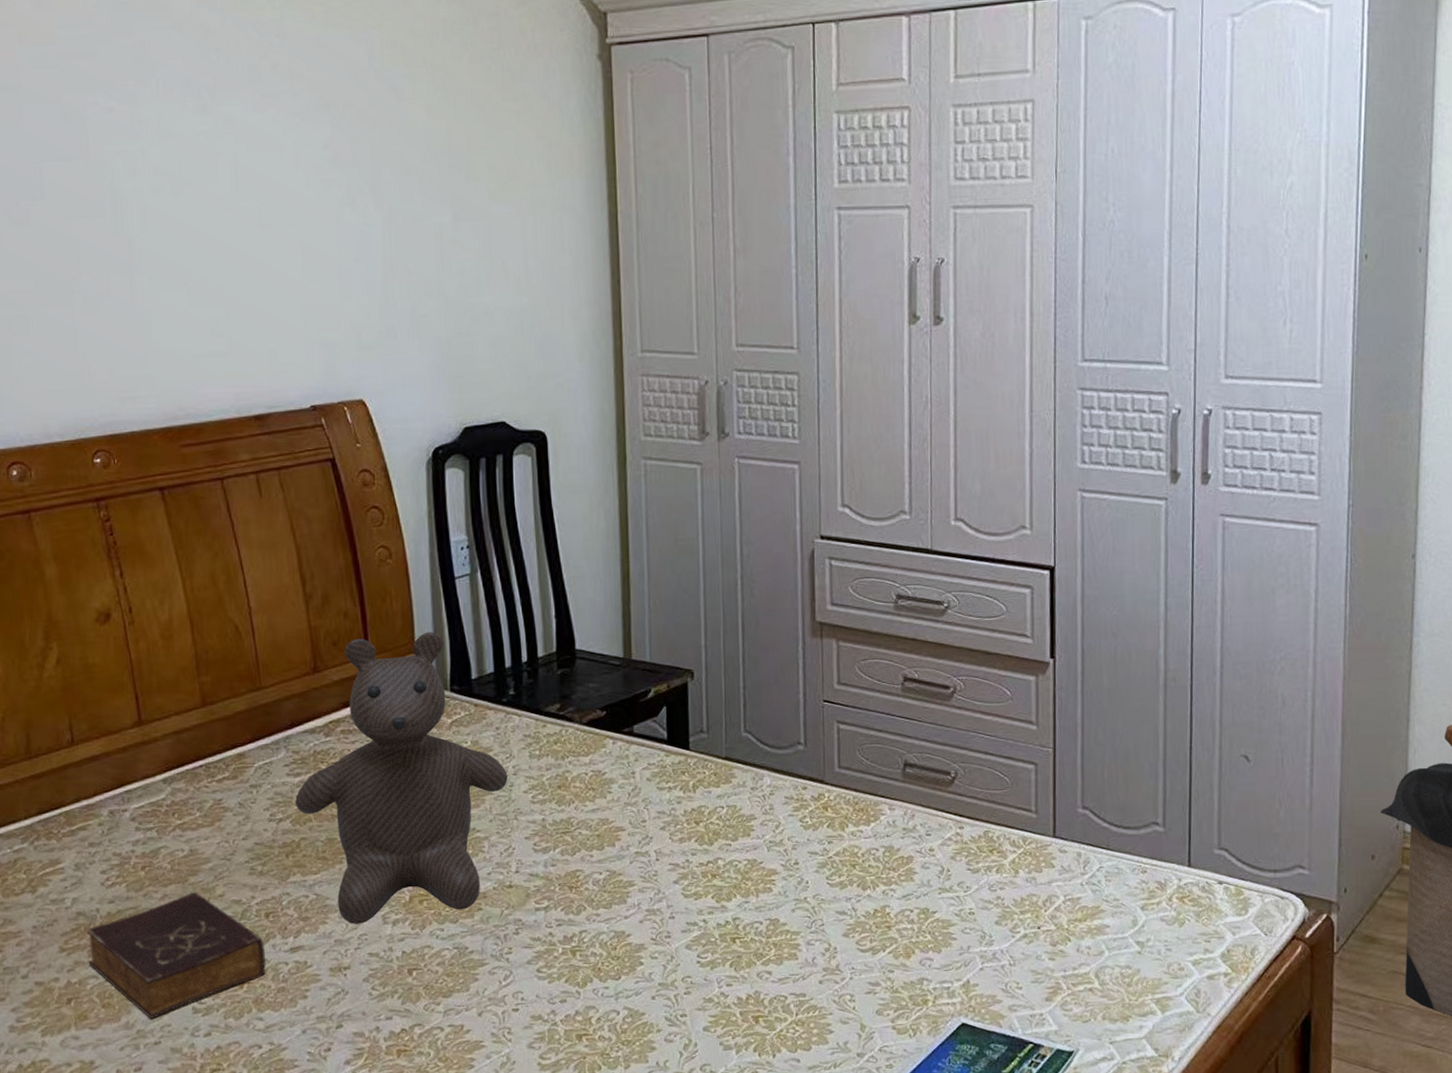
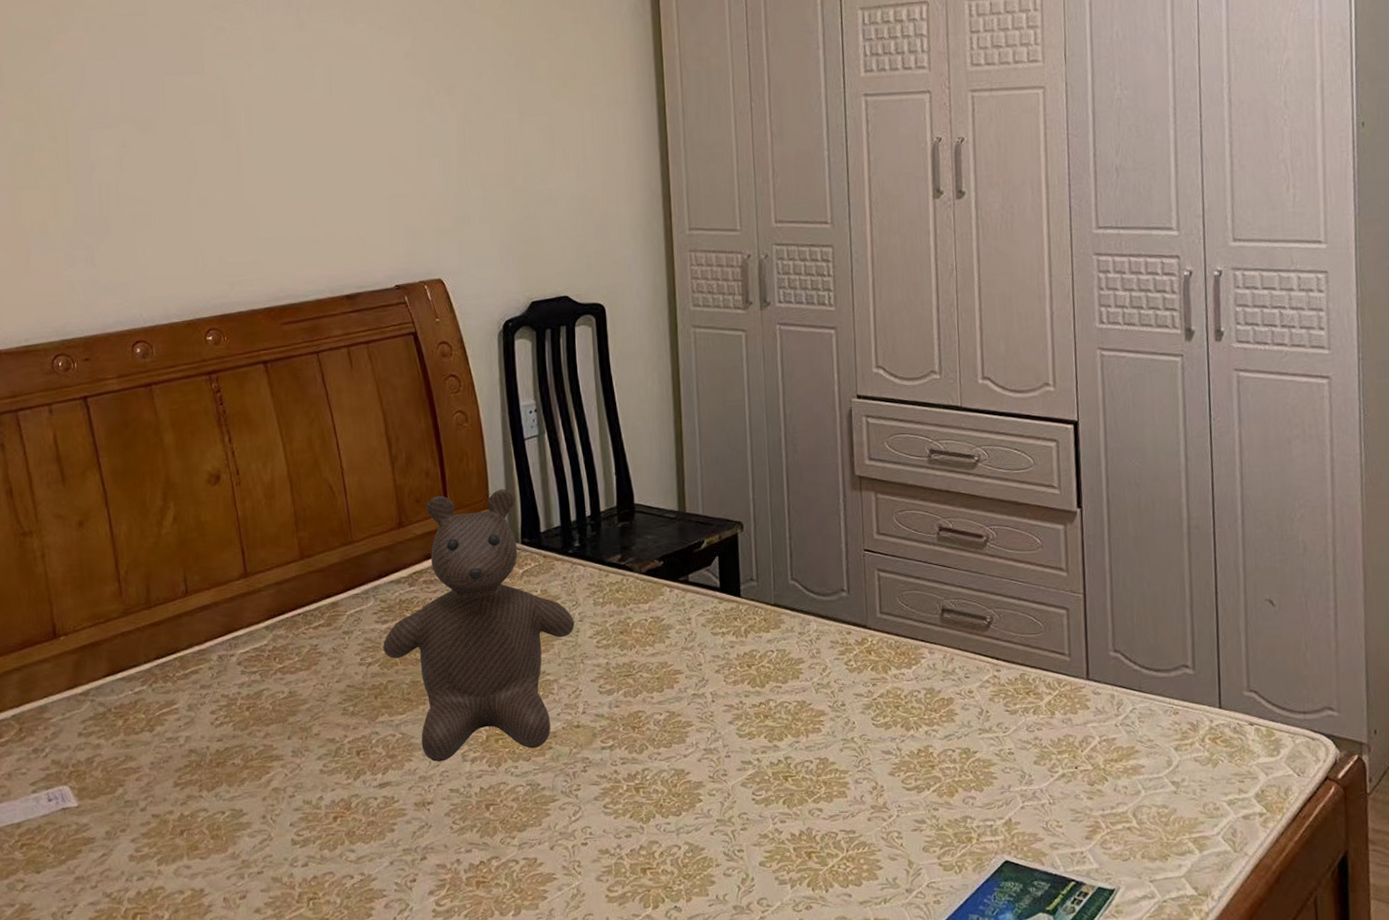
book: present [86,891,267,1020] -> none [197,730,358,851]

